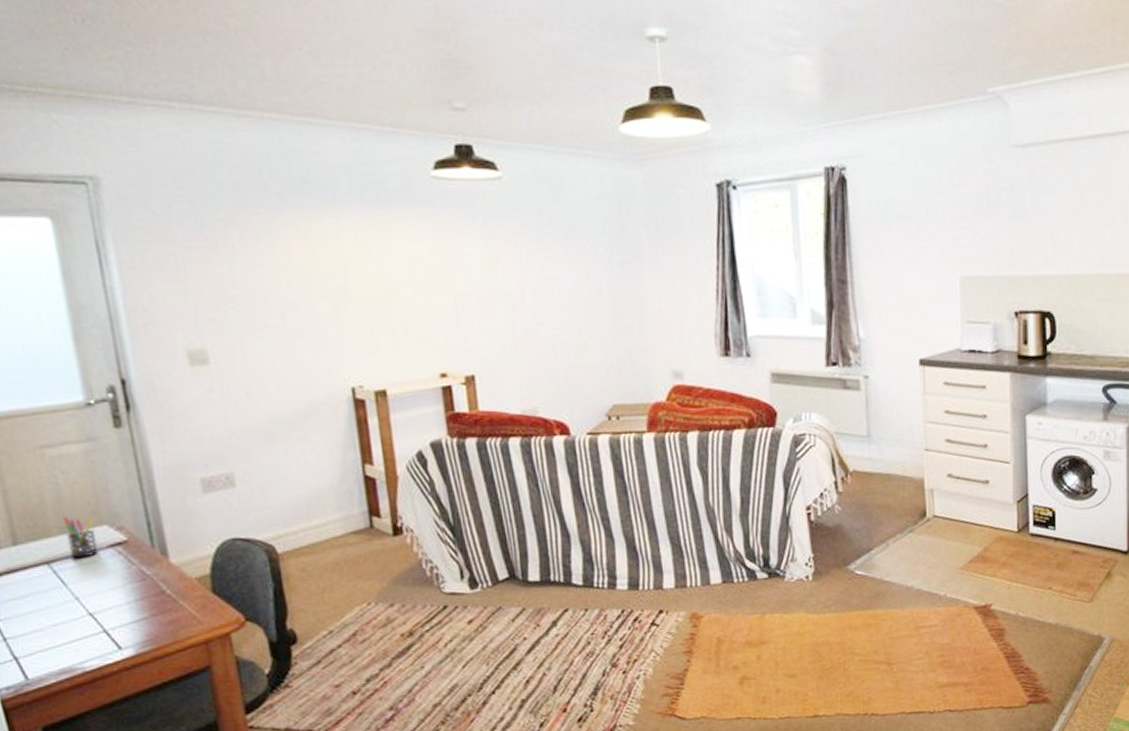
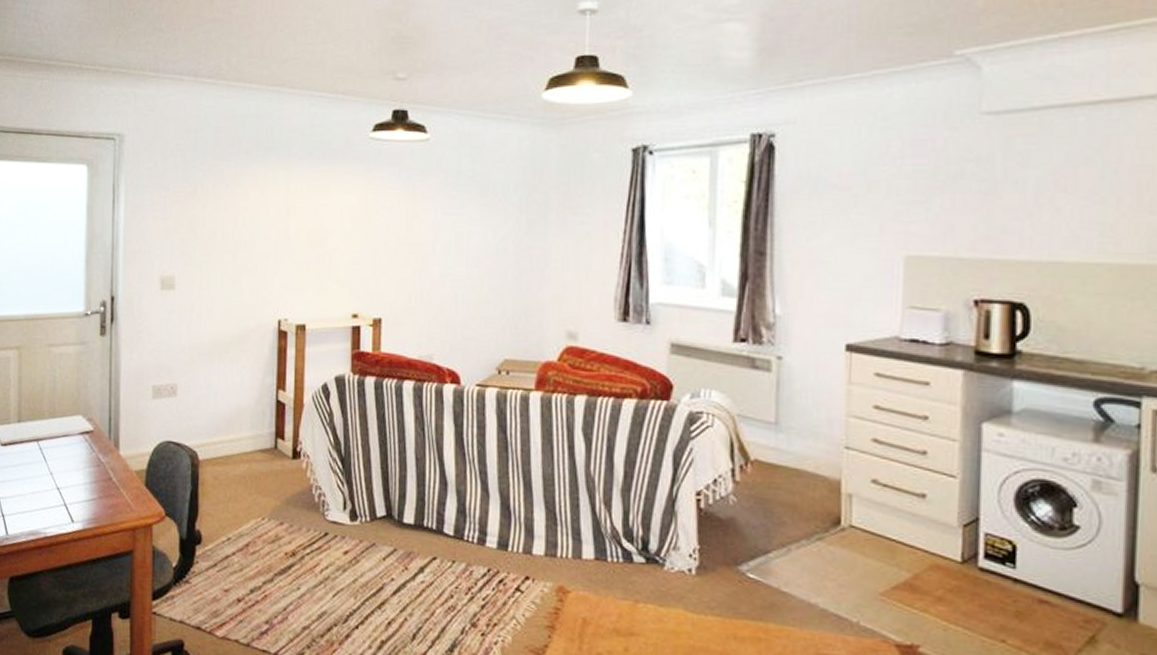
pen holder: present [63,516,99,559] -> none [53,404,74,441]

